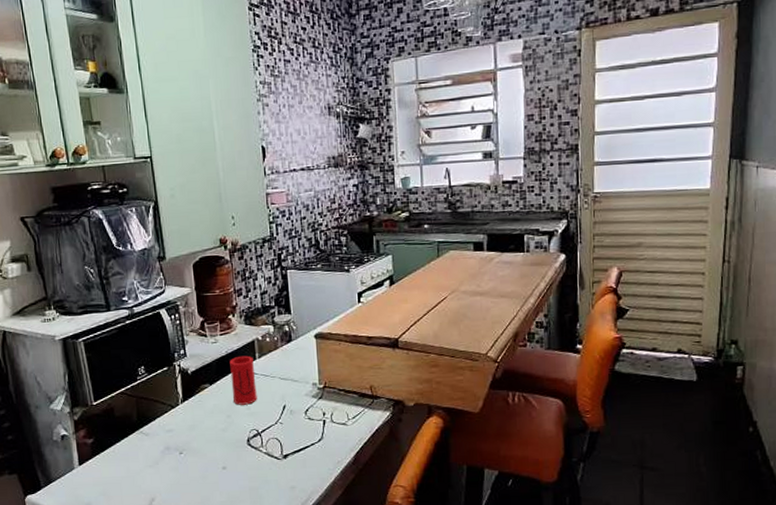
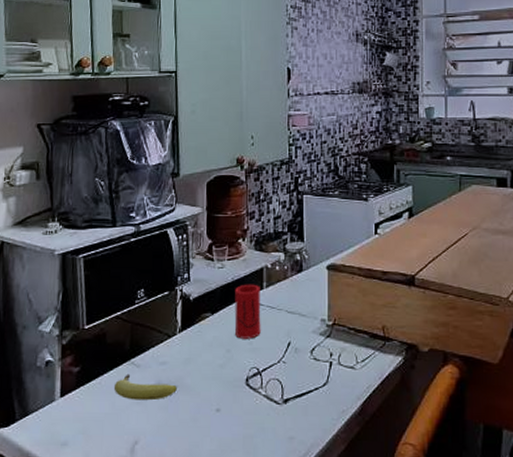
fruit: none [126,441,185,464] -> present [113,373,177,401]

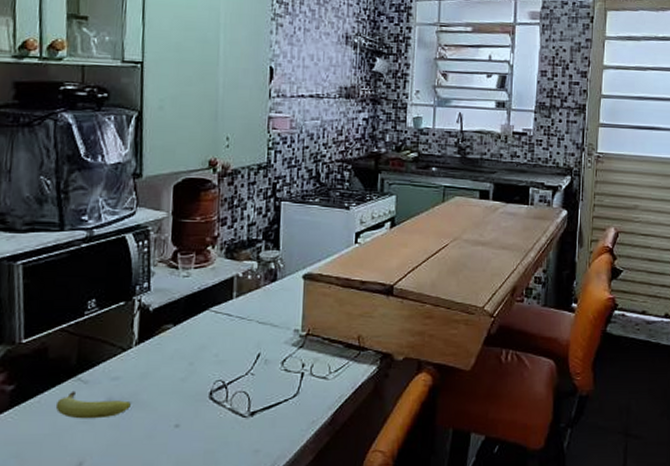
cup: present [234,284,261,339] -> none [199,293,230,351]

